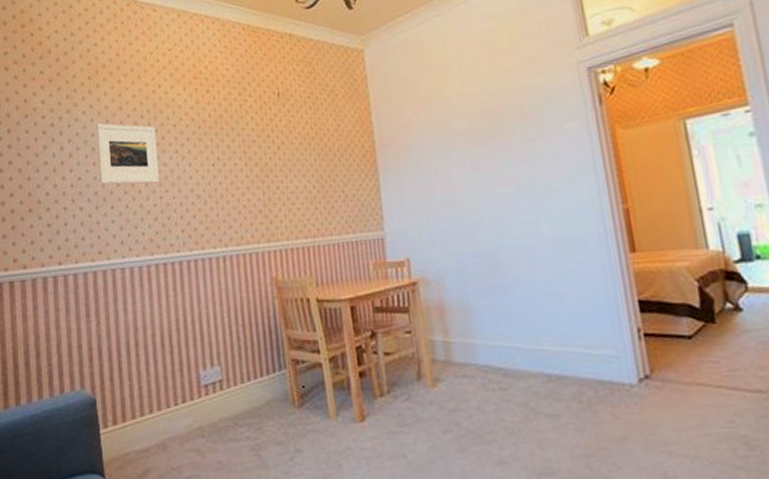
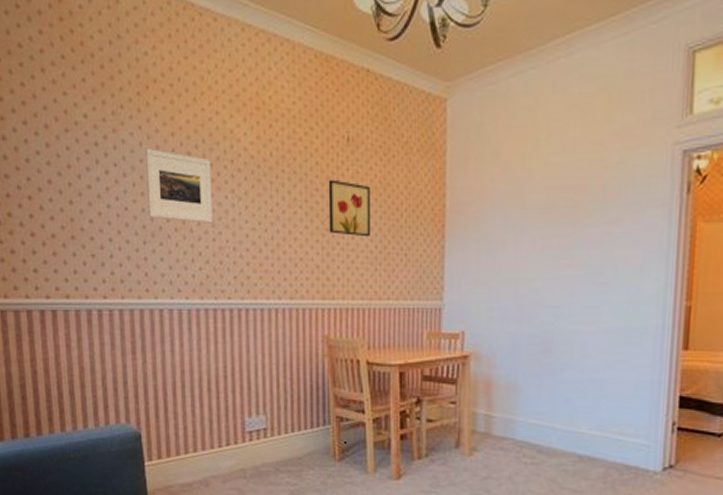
wall art: none [264,130,307,180] -> present [328,179,370,237]

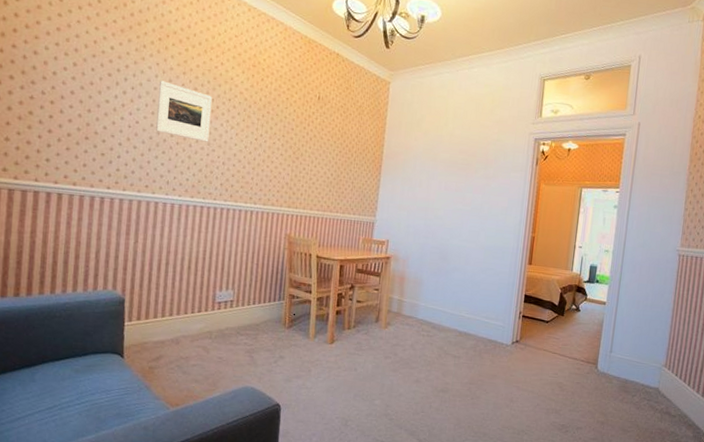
wall art: present [328,179,370,237] -> none [298,123,331,167]

